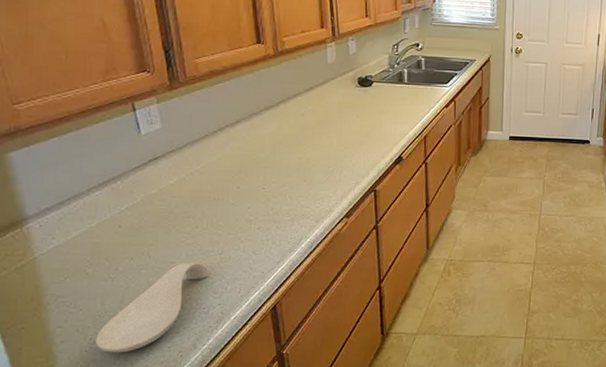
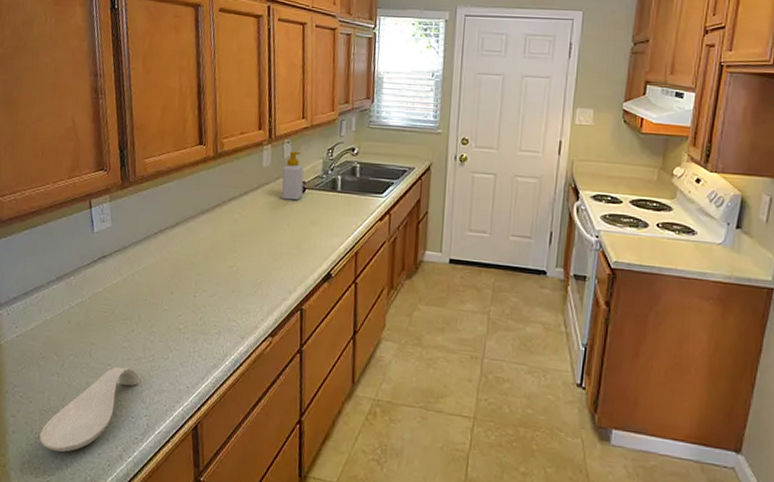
soap bottle: none [348,47,371,93] -> present [282,151,304,201]

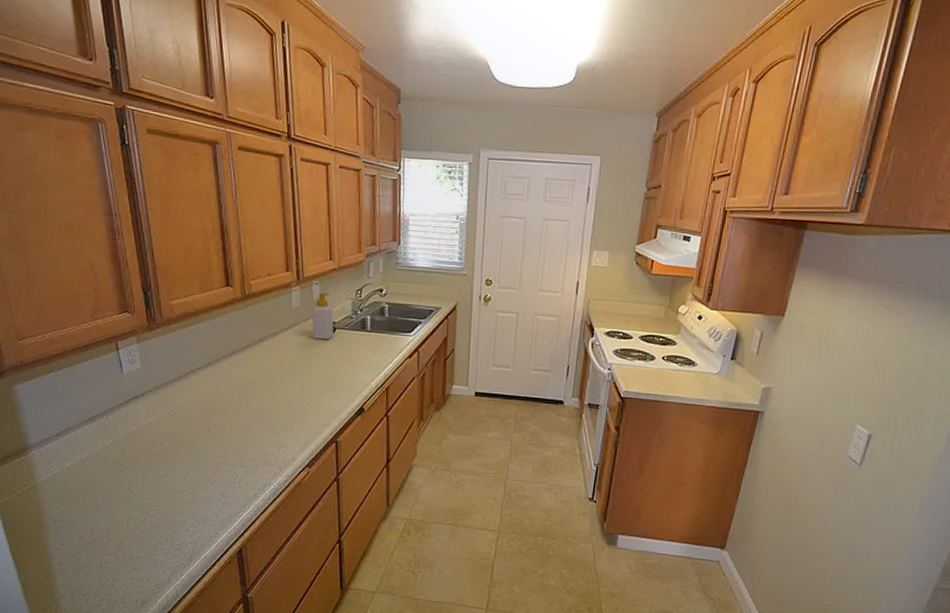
spoon rest: present [39,366,140,453] -> none [86,499,183,580]

